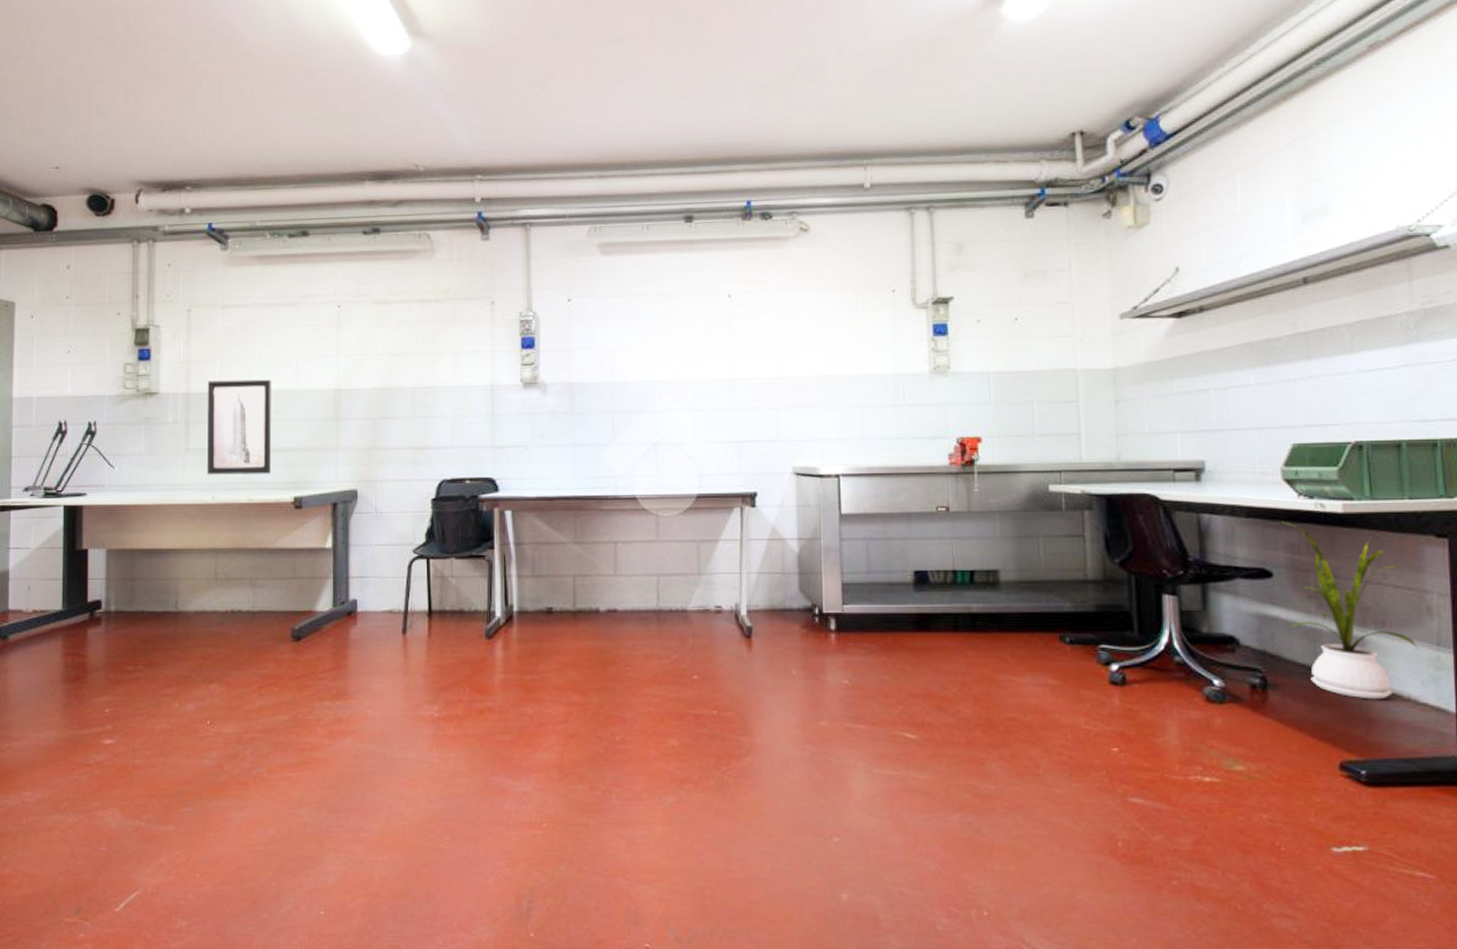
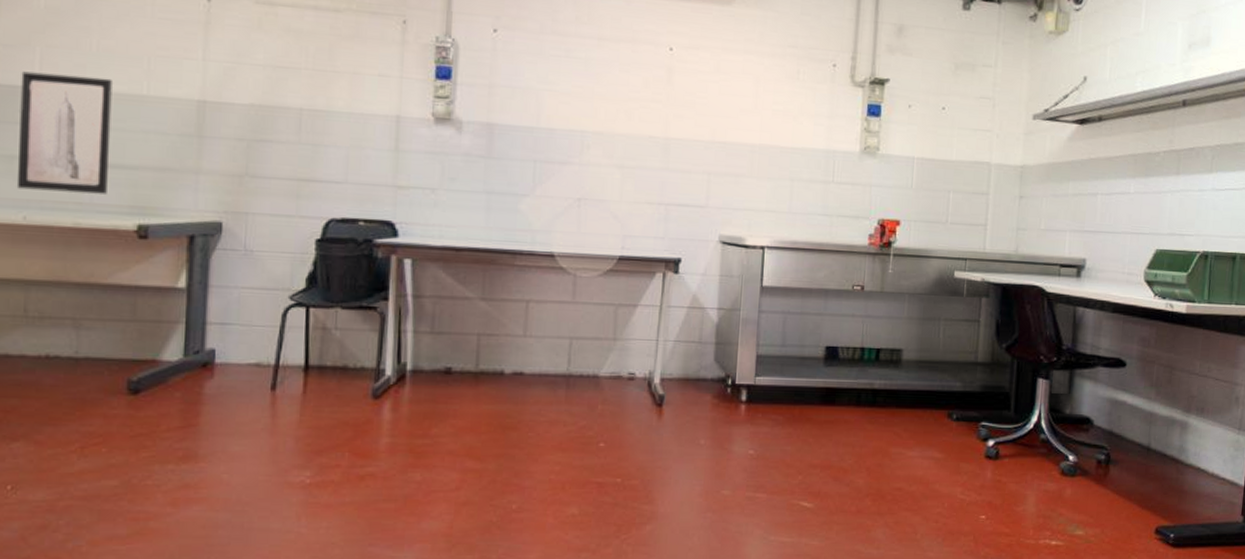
house plant: present [1282,521,1418,700] -> none [1136,317,1225,475]

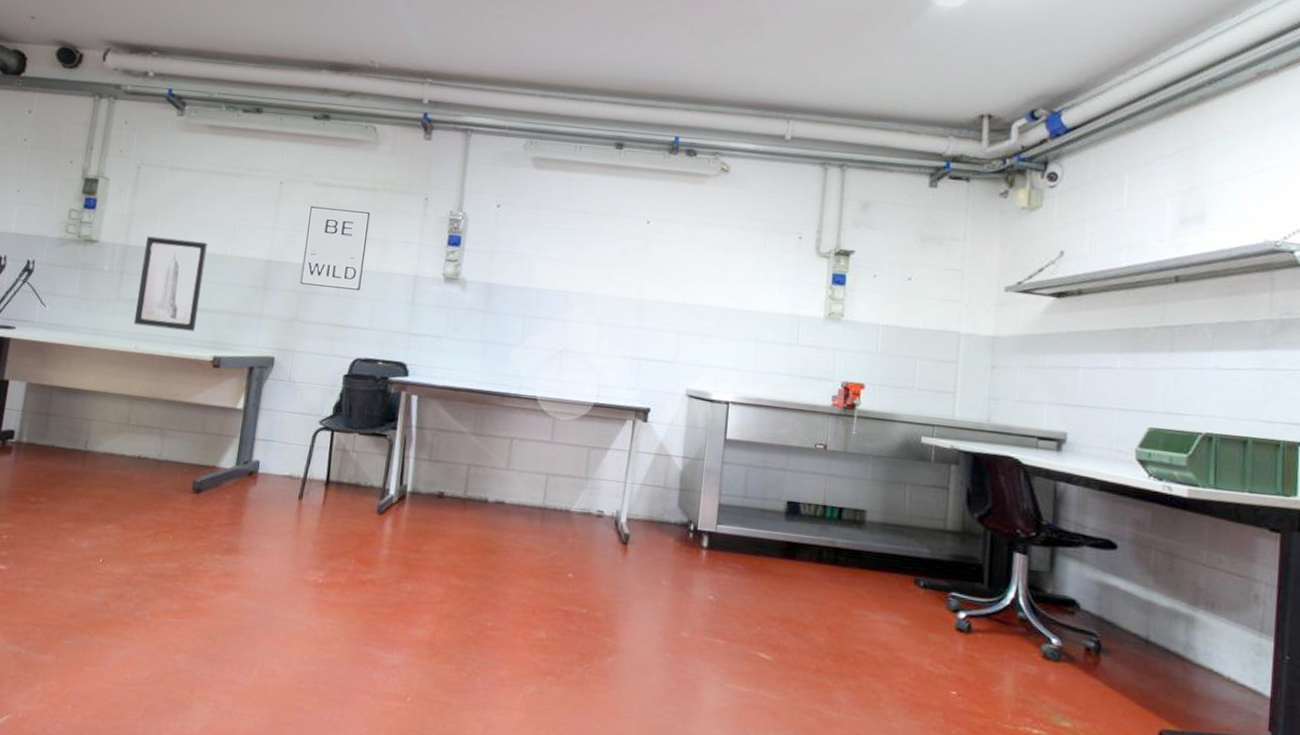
wall art: none [247,30,334,136] -> present [300,205,371,290]

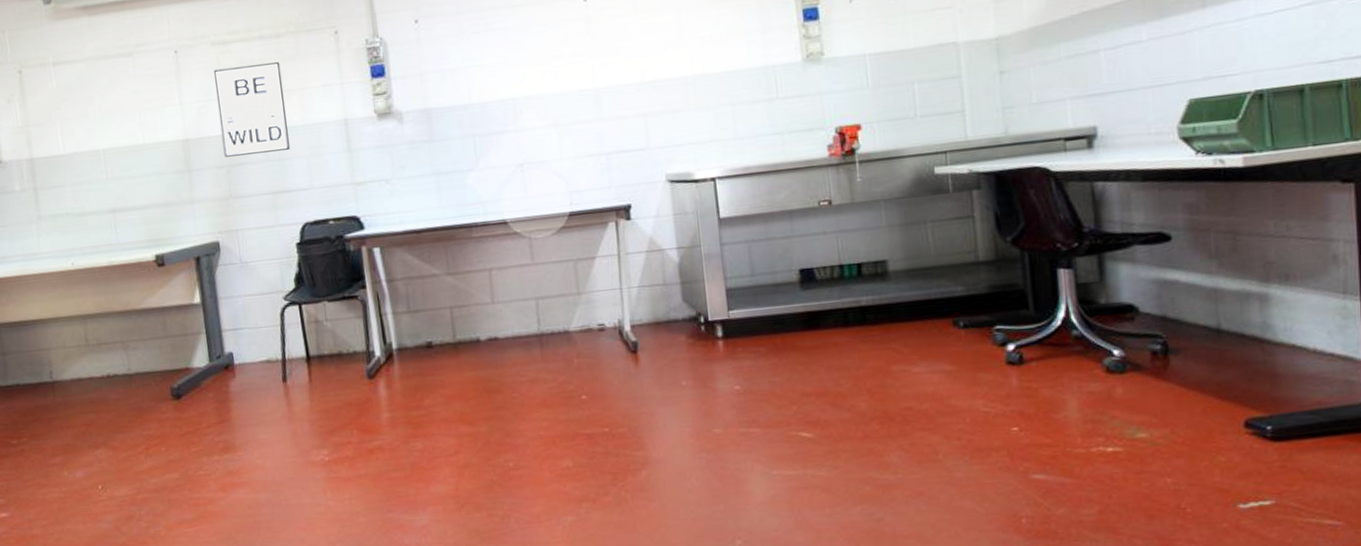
wall art: present [133,236,207,331] -> none [50,136,128,241]

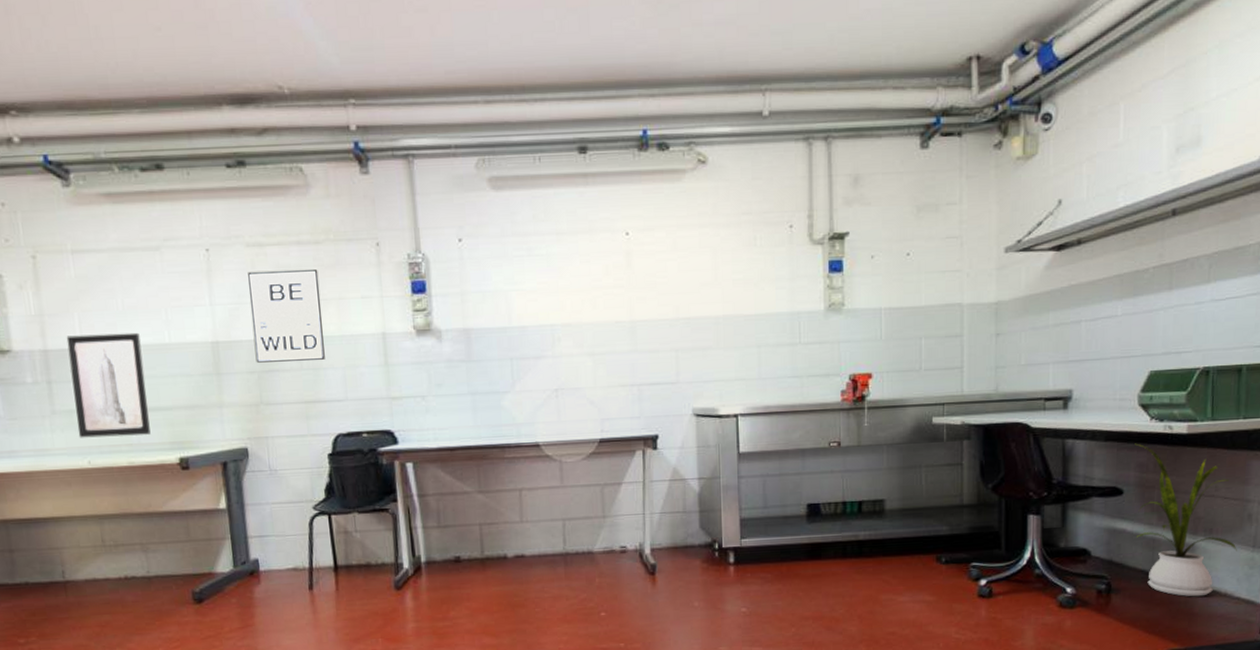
wall art: none [50,136,128,241] -> present [66,332,151,438]
house plant: none [1179,181,1324,355] -> present [1135,443,1237,597]

